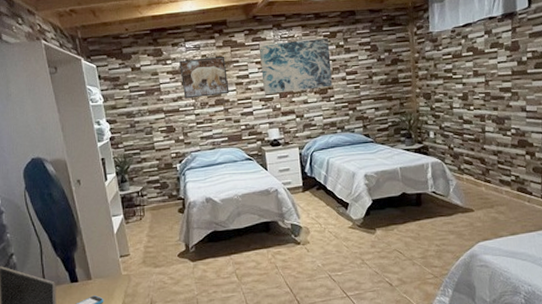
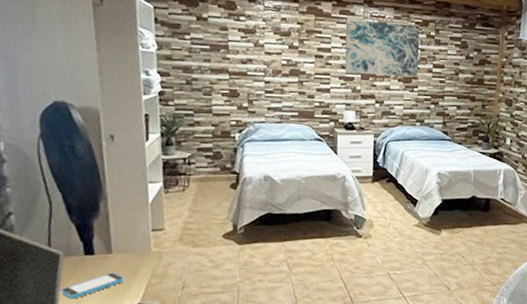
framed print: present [179,56,230,99] -> none [254,19,308,66]

